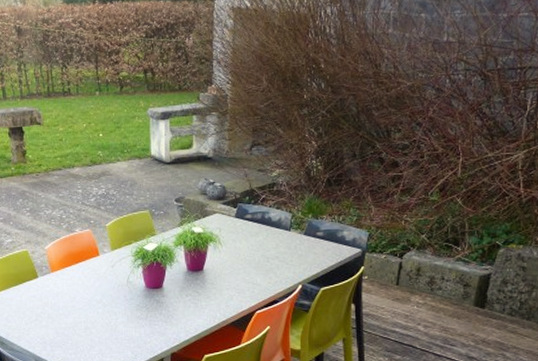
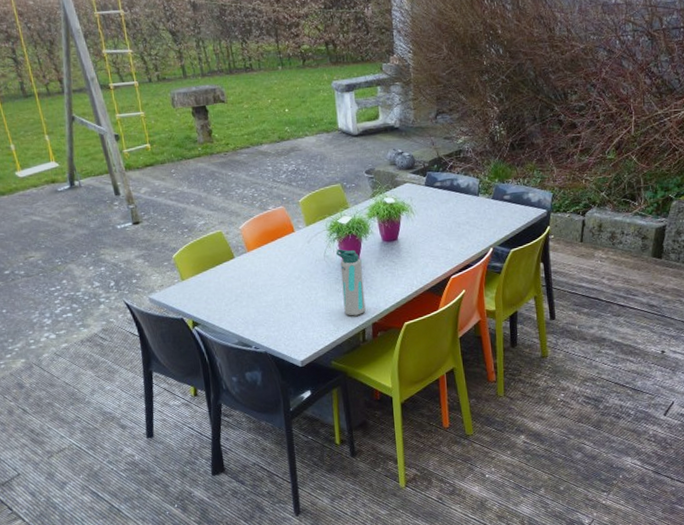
water bottle: none [139,276,165,345] -> present [335,249,366,316]

